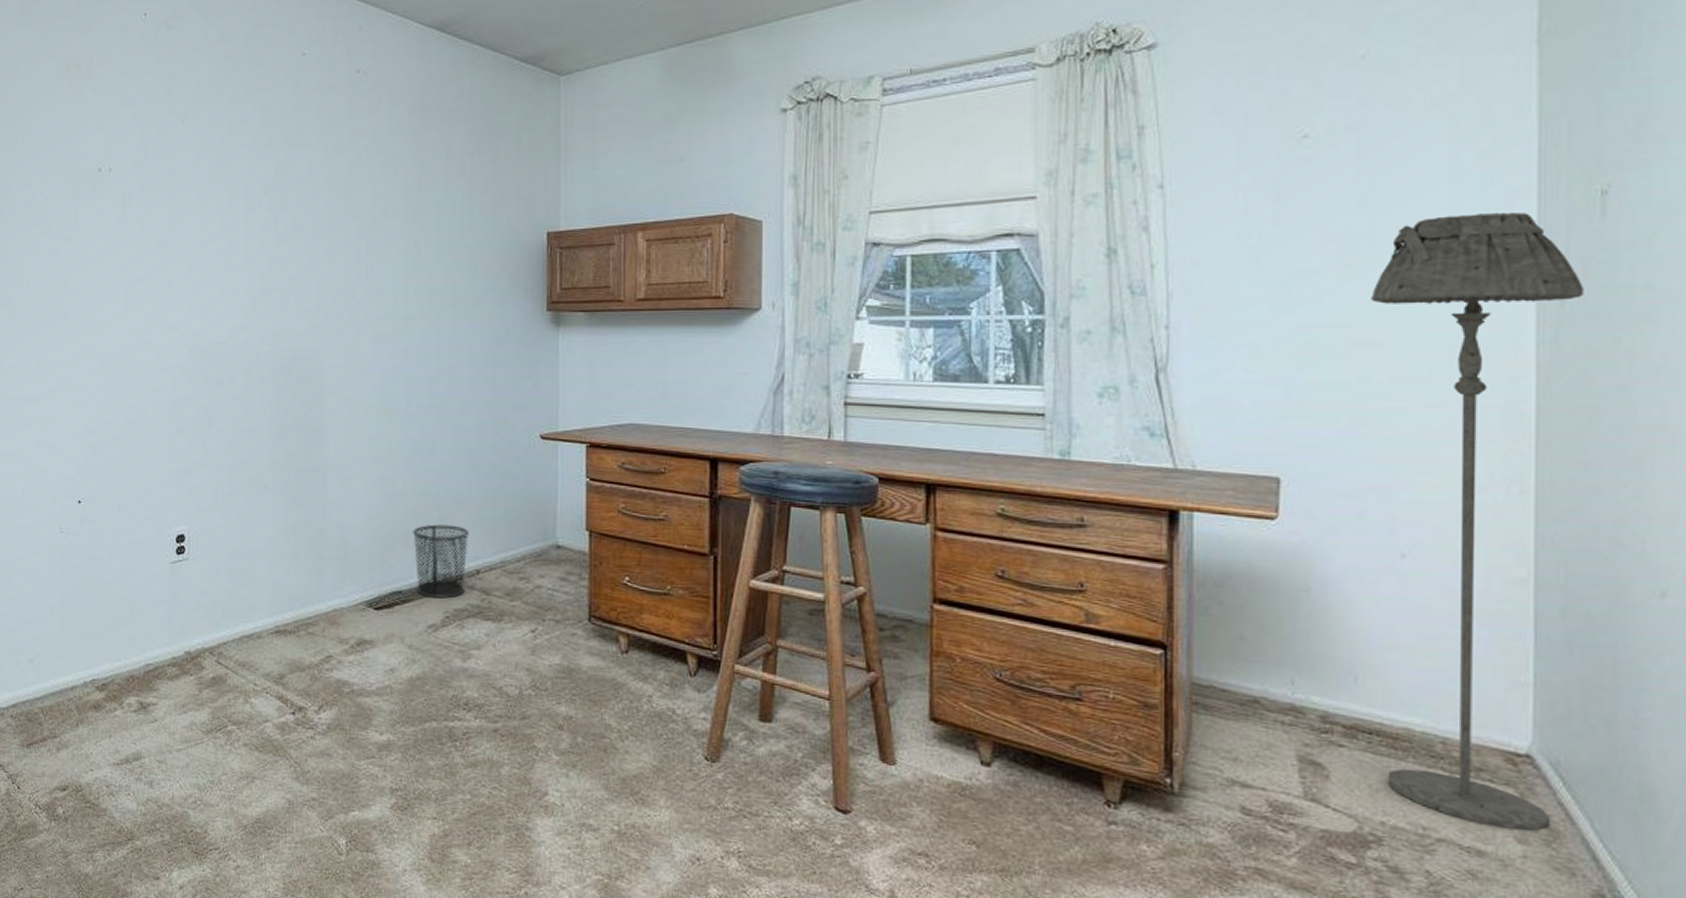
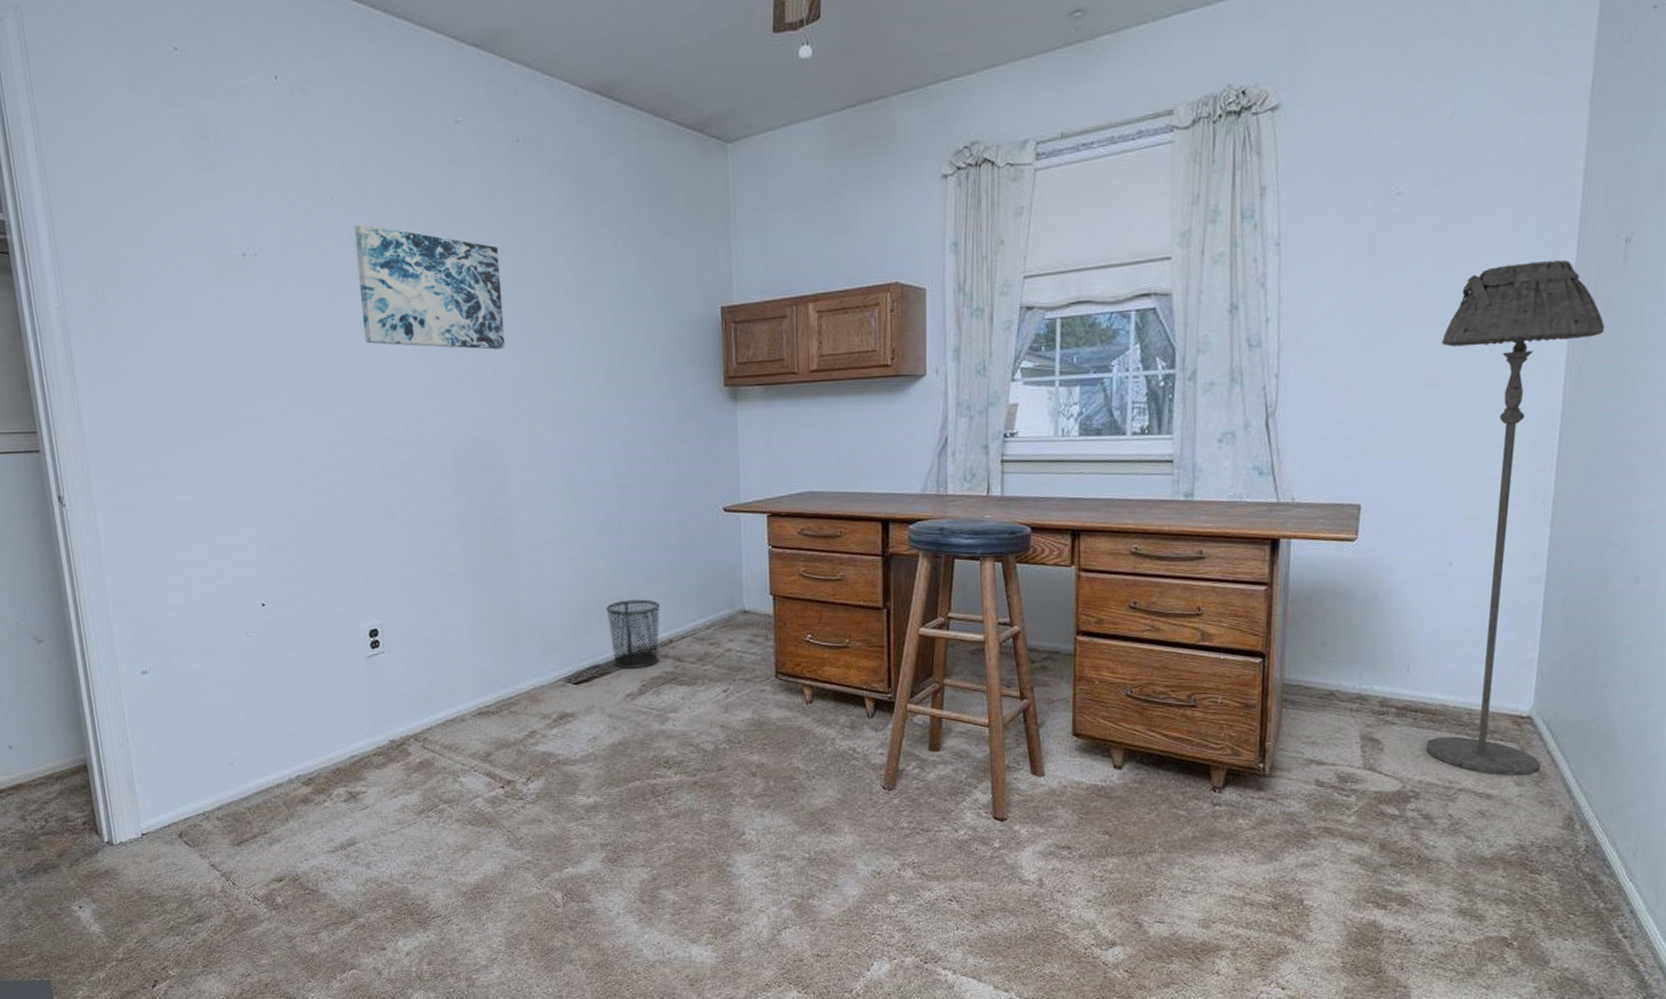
wall art: none [200,145,333,265] -> present [353,224,506,350]

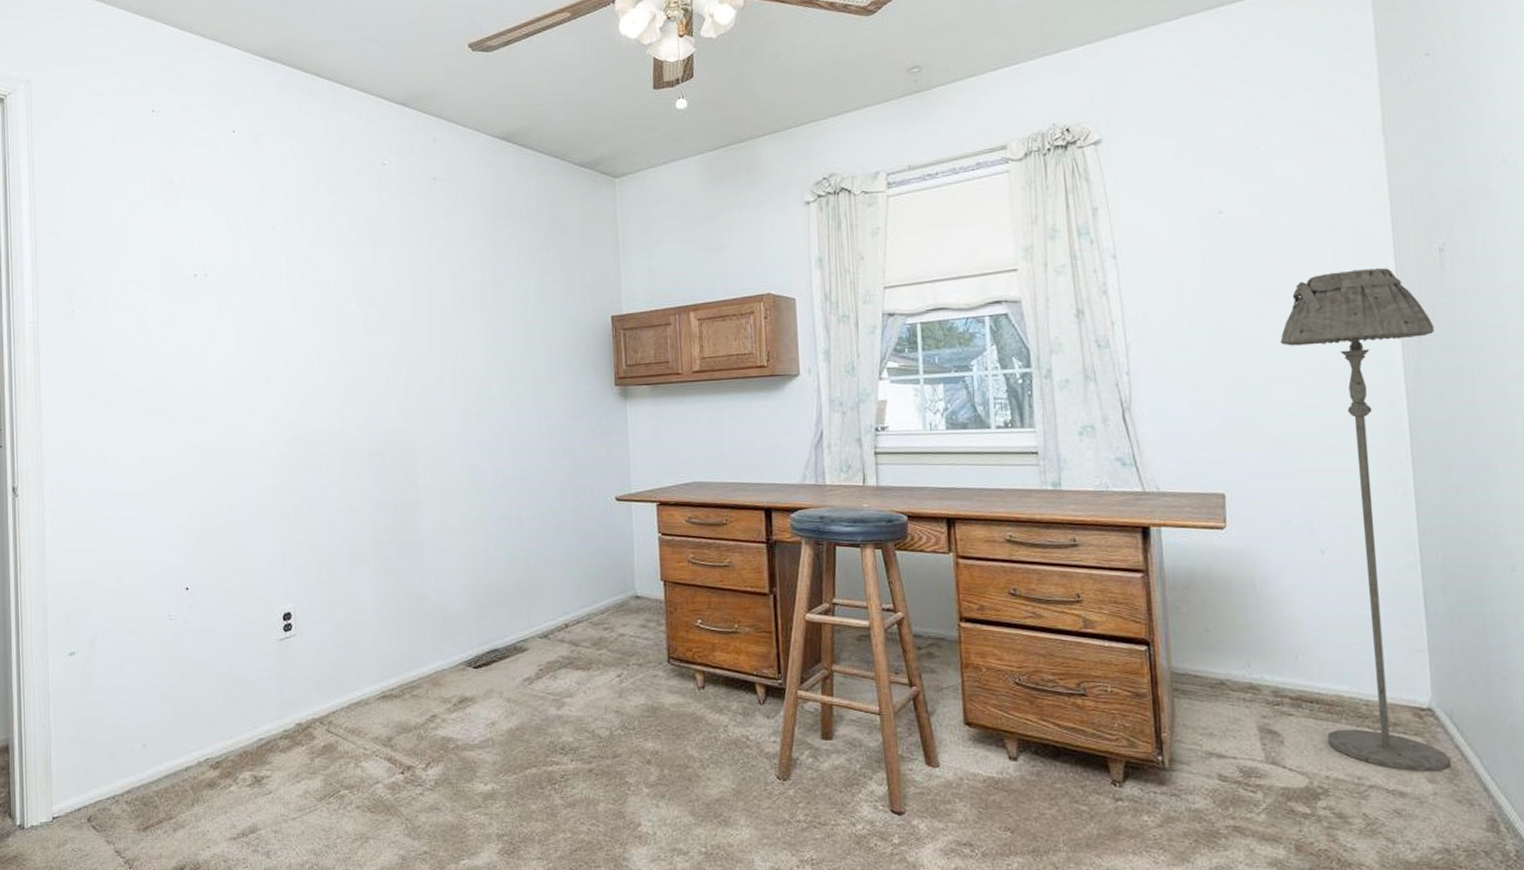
wall art: present [353,224,506,350] -> none [291,249,419,355]
waste bin: present [606,599,661,669] -> none [505,584,557,653]

